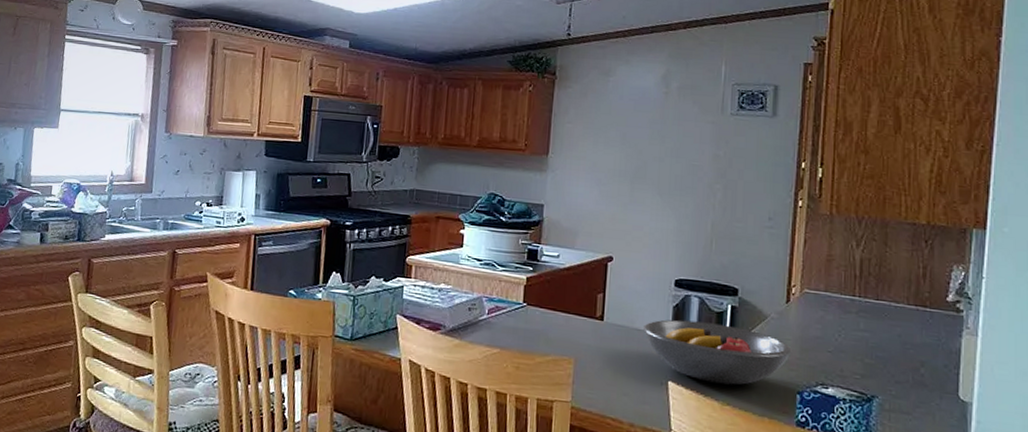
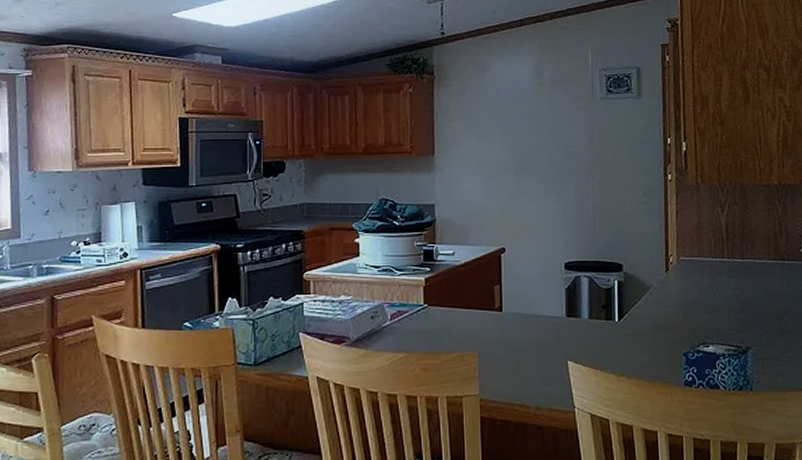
fruit bowl: present [643,319,792,385] -> none [540,300,675,357]

